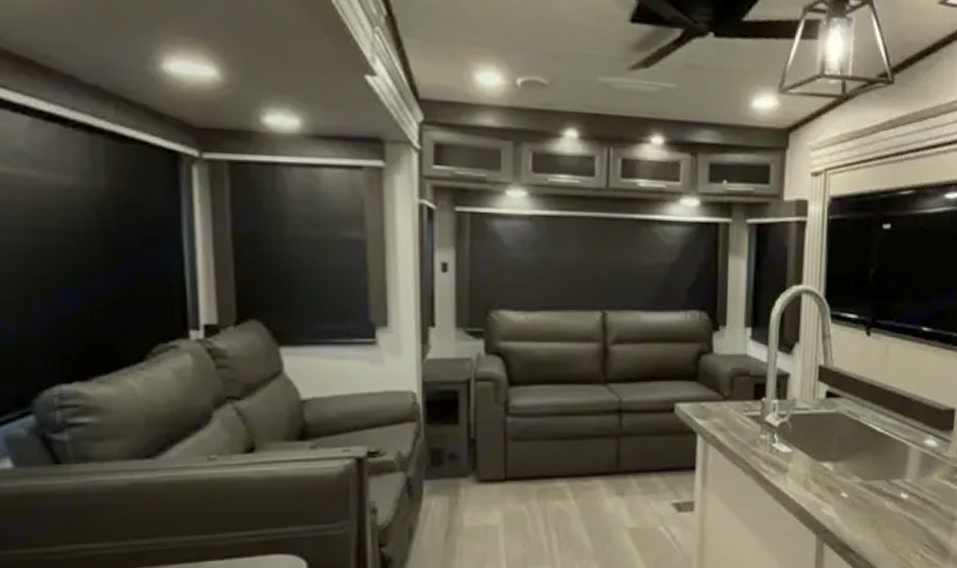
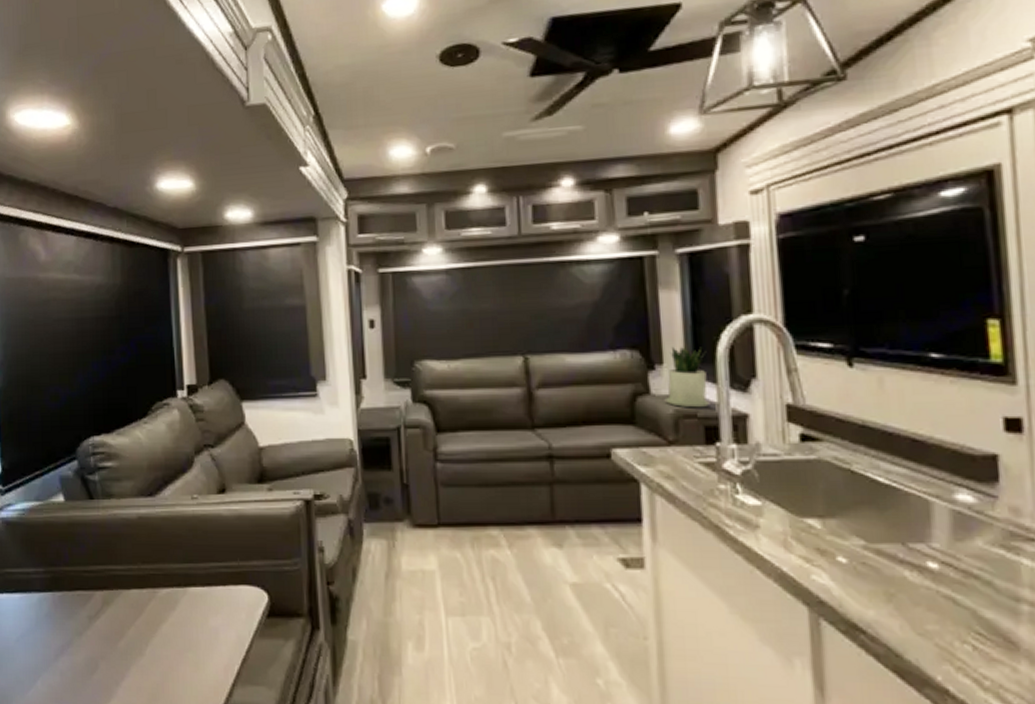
planter: none [724,310,763,367] -> present [664,346,710,408]

